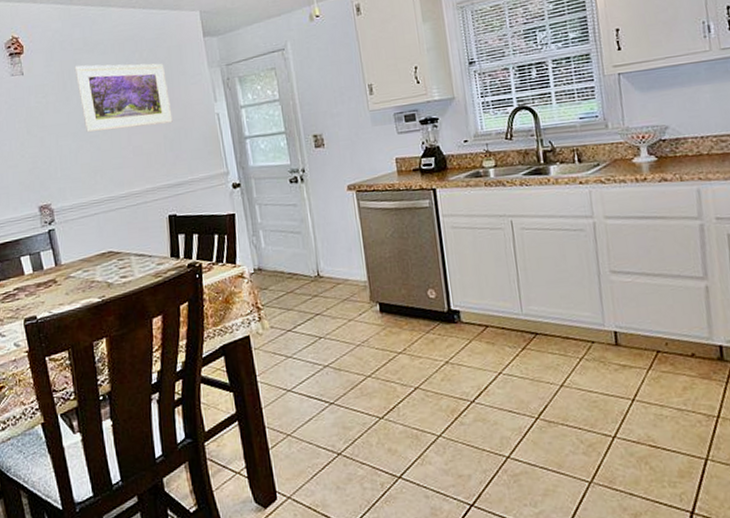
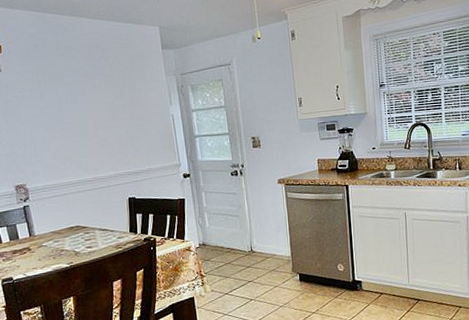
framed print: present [74,63,173,132] -> none [48,66,134,125]

